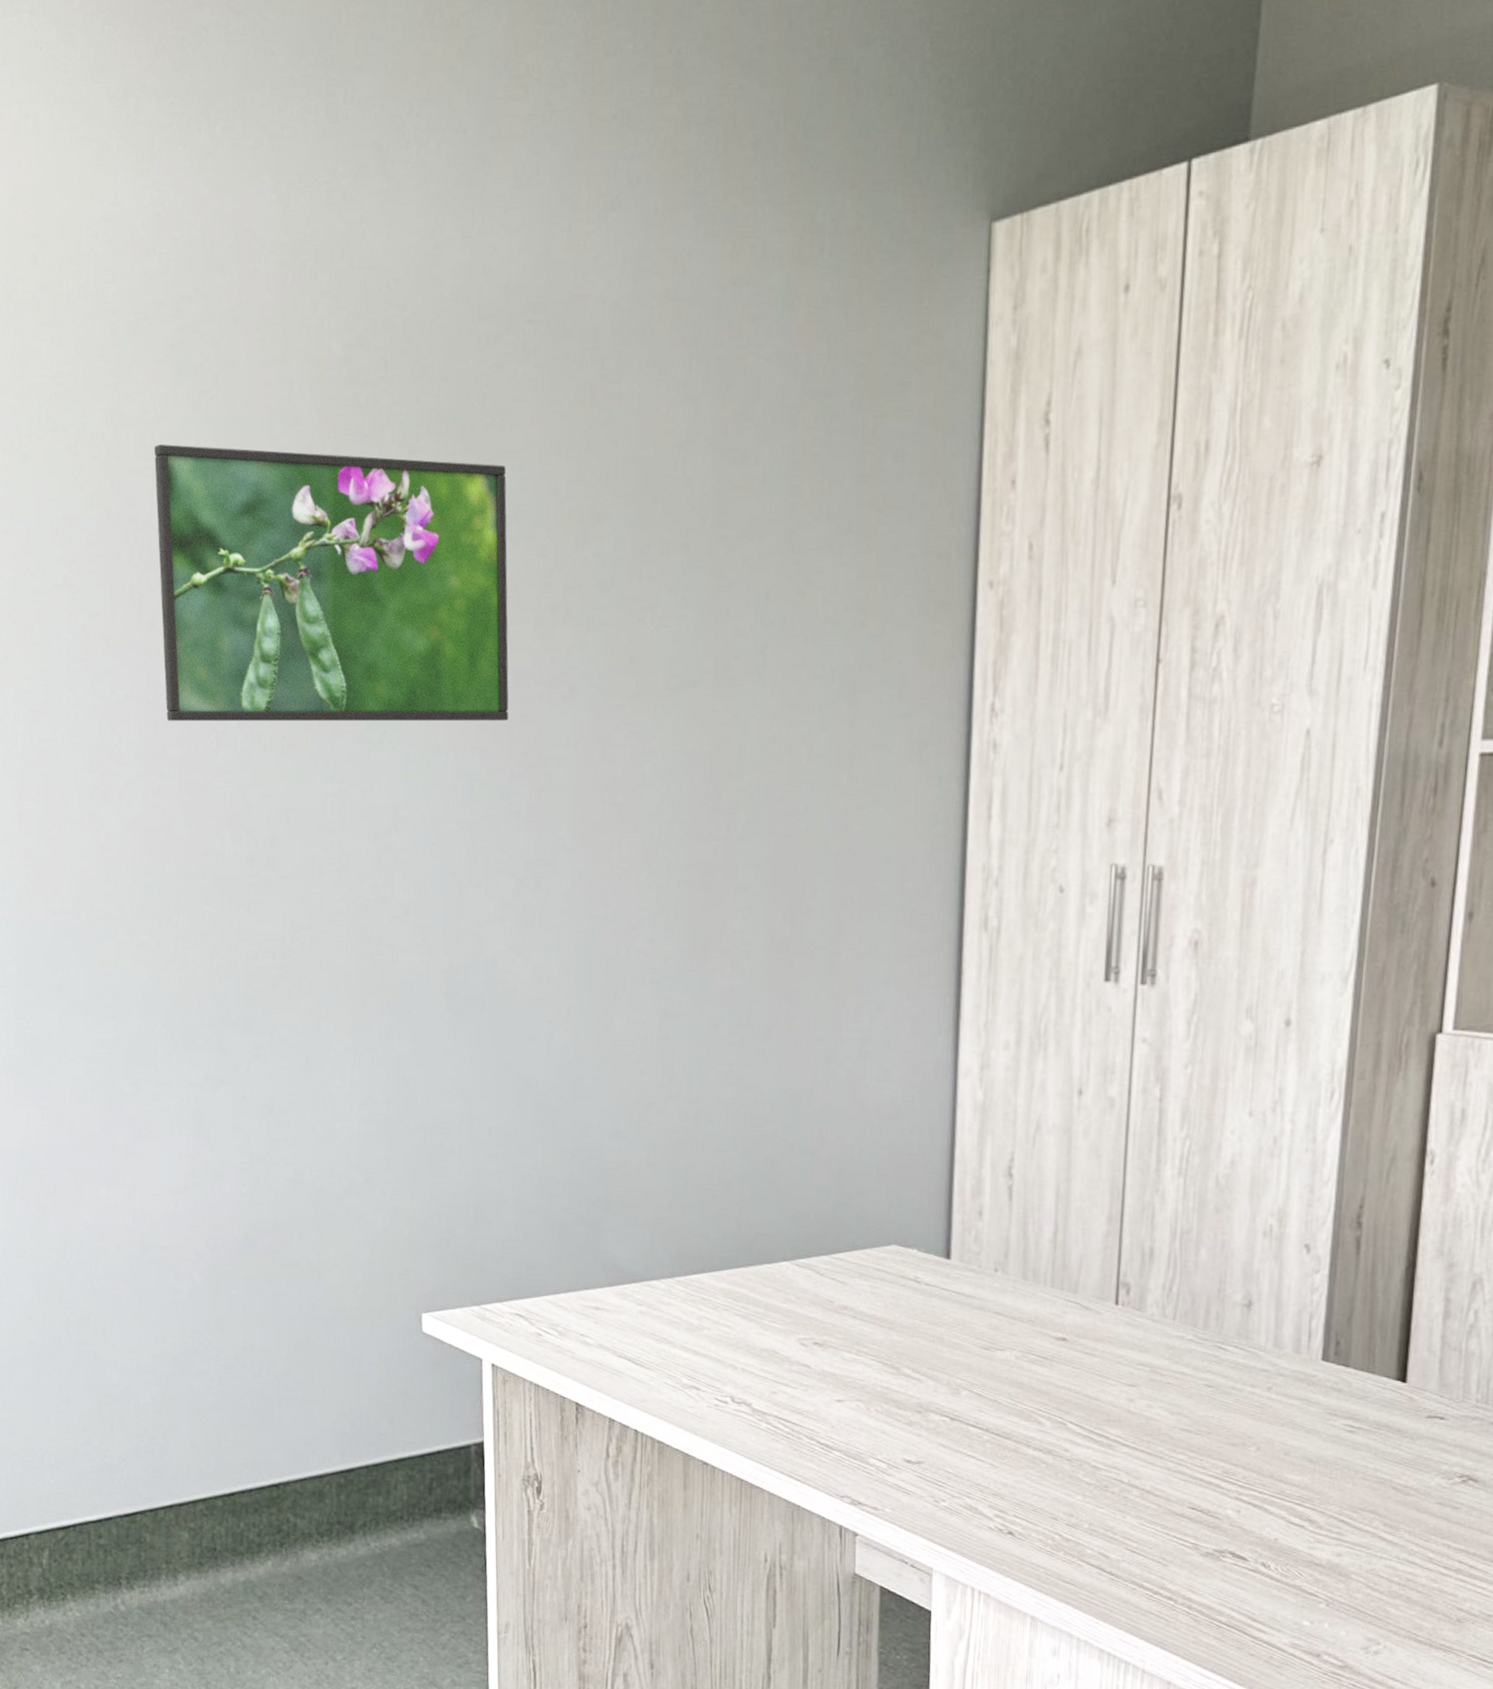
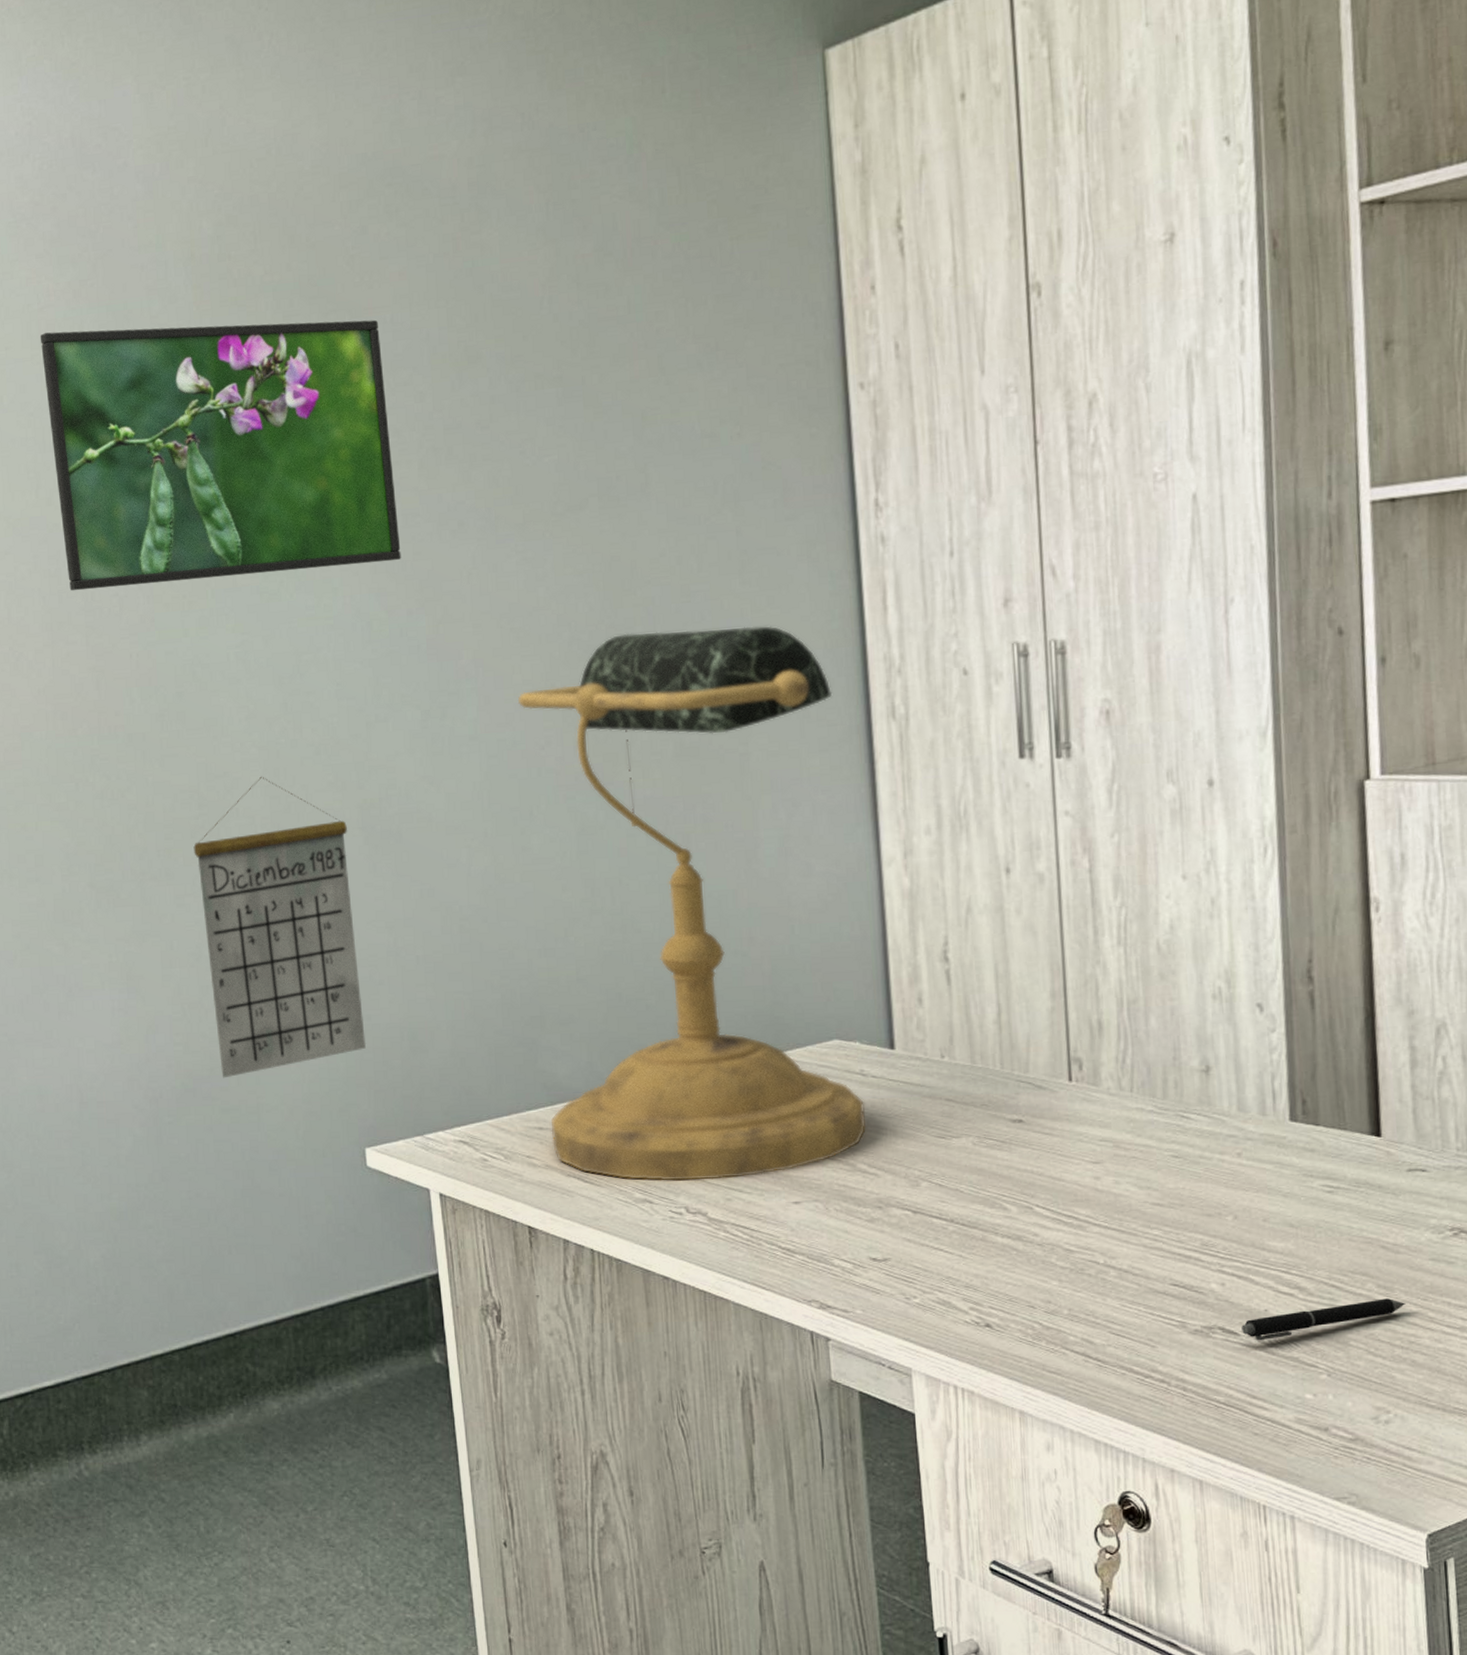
calendar: none [274,931,432,1233] -> present [193,776,367,1079]
desk lamp: none [607,818,928,1372] -> present [517,626,867,1181]
pen: none [1251,1536,1409,1568] -> present [1241,1298,1407,1341]

